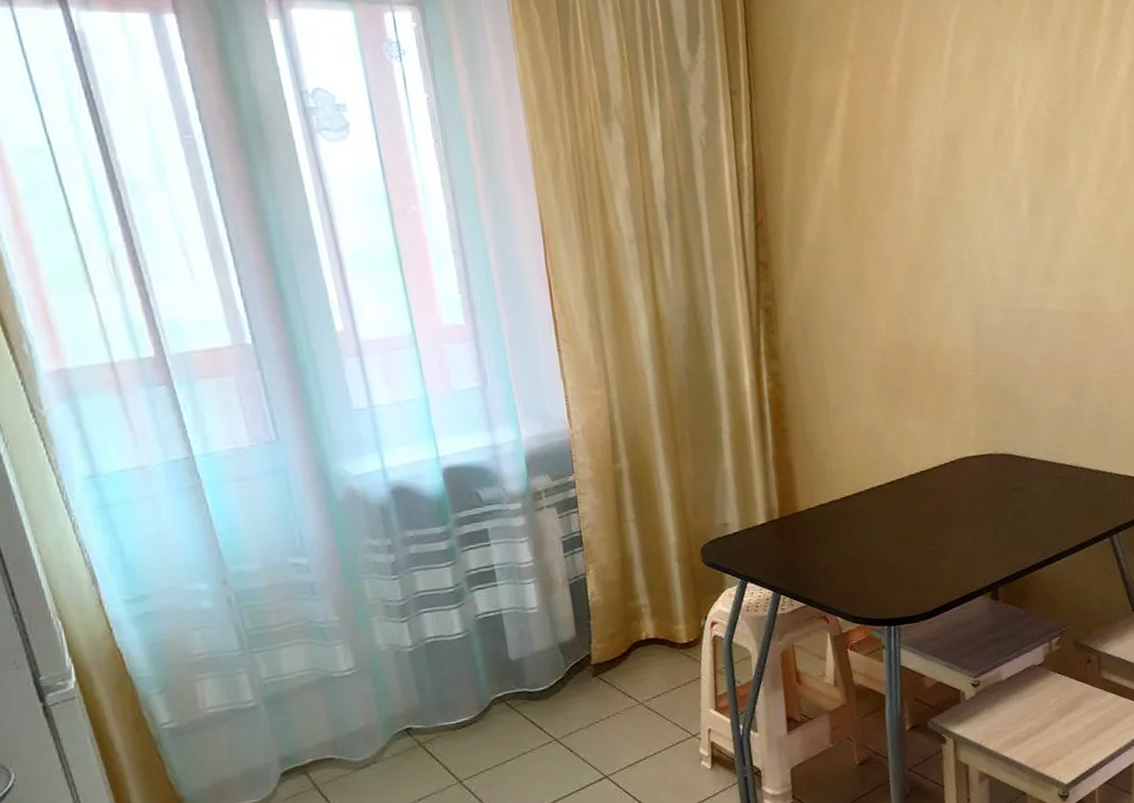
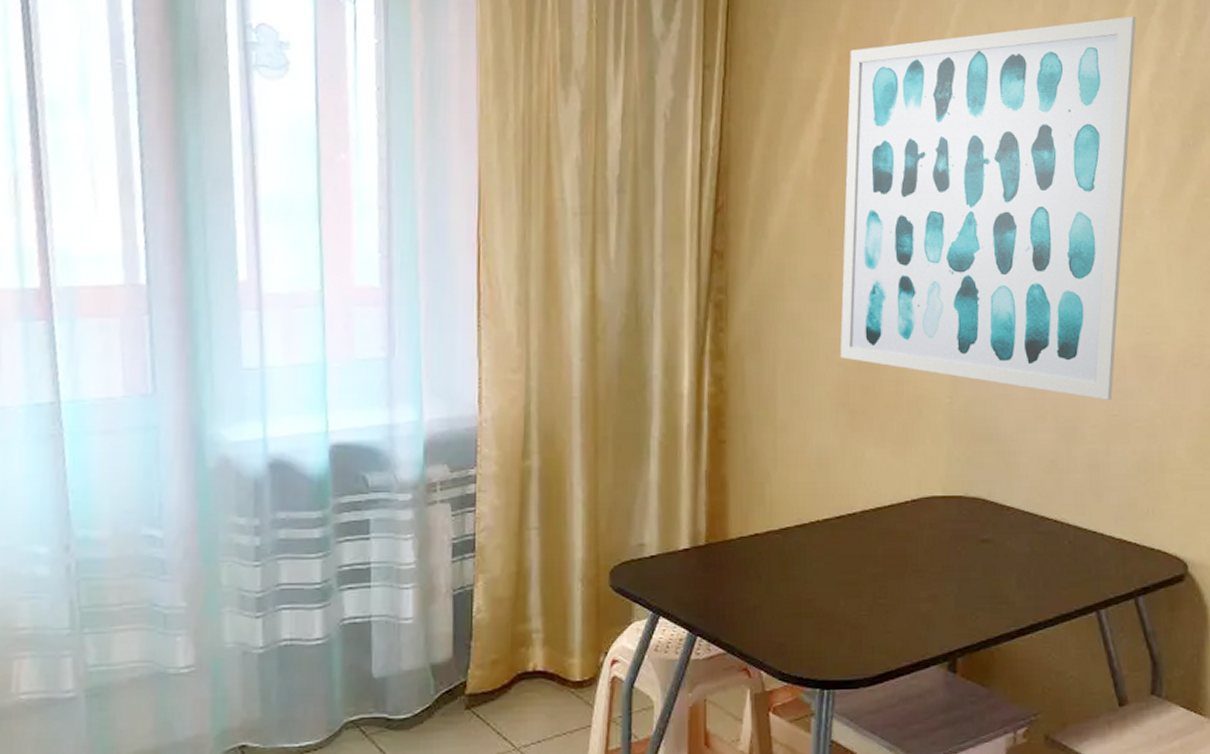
wall art: none [860,11,1113,360] -> present [840,16,1137,400]

